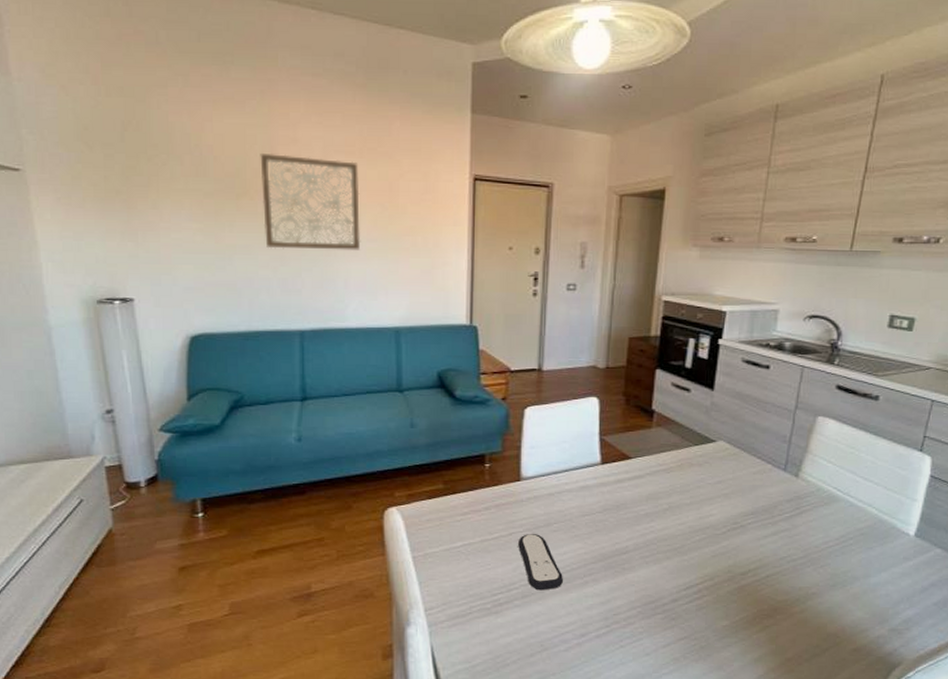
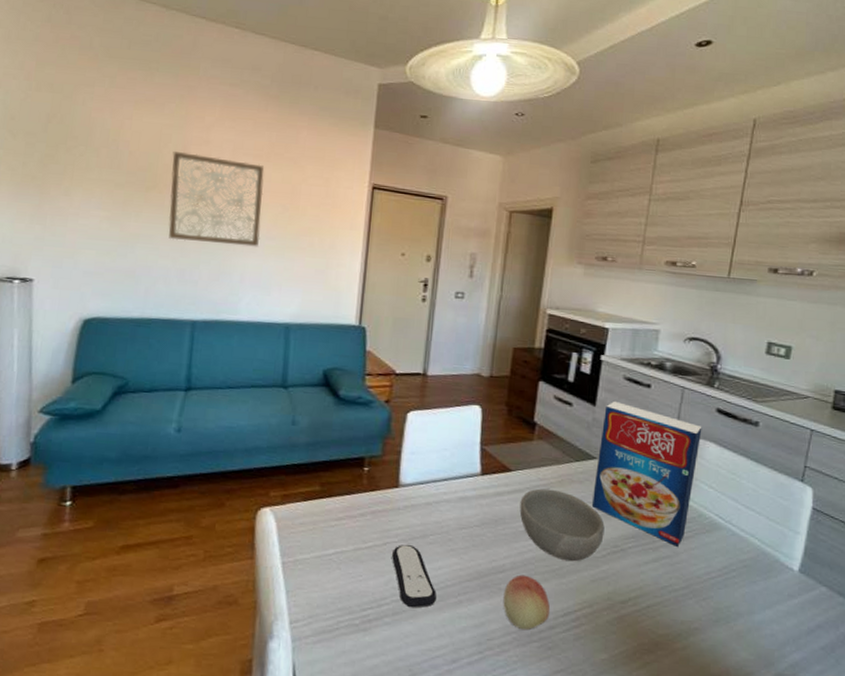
fruit: none [627,554,672,604] -> present [503,574,550,630]
bowl: none [640,473,724,540] -> present [520,488,605,562]
cereal box: none [711,384,822,520] -> present [591,400,702,547]

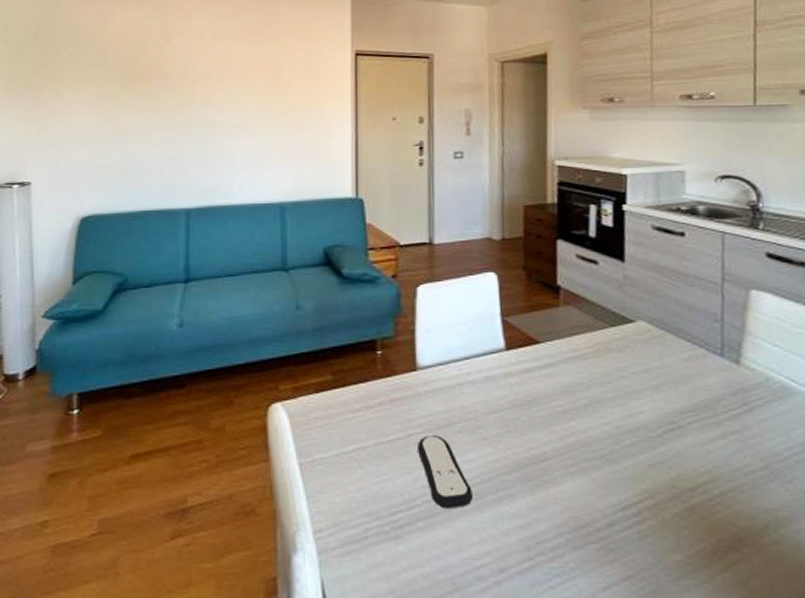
wall art: present [168,152,265,247] -> none [156,42,247,129]
fruit: present [503,574,550,630] -> none [548,463,605,530]
bowl: present [520,488,605,562] -> none [554,361,657,444]
cereal box: present [591,400,702,547] -> none [635,254,753,419]

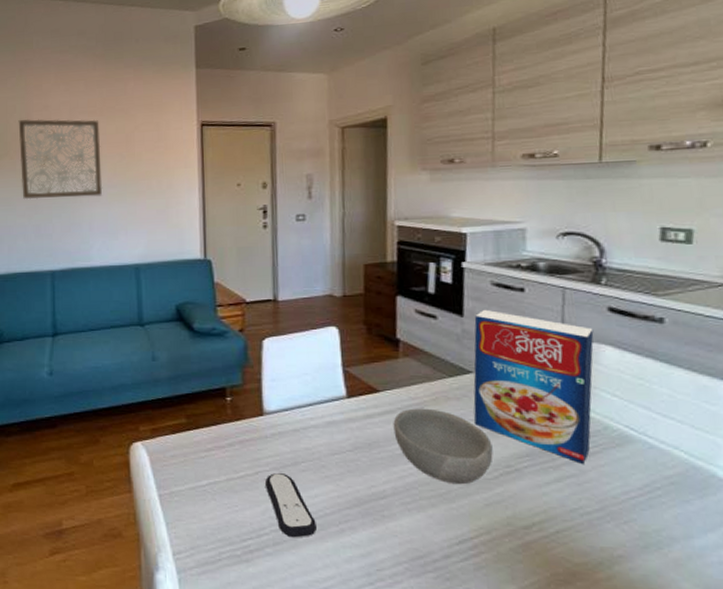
wall art: none [156,42,247,129] -> present [18,118,103,200]
bowl: none [554,361,657,444] -> present [393,408,494,485]
cereal box: none [635,254,753,419] -> present [473,309,594,464]

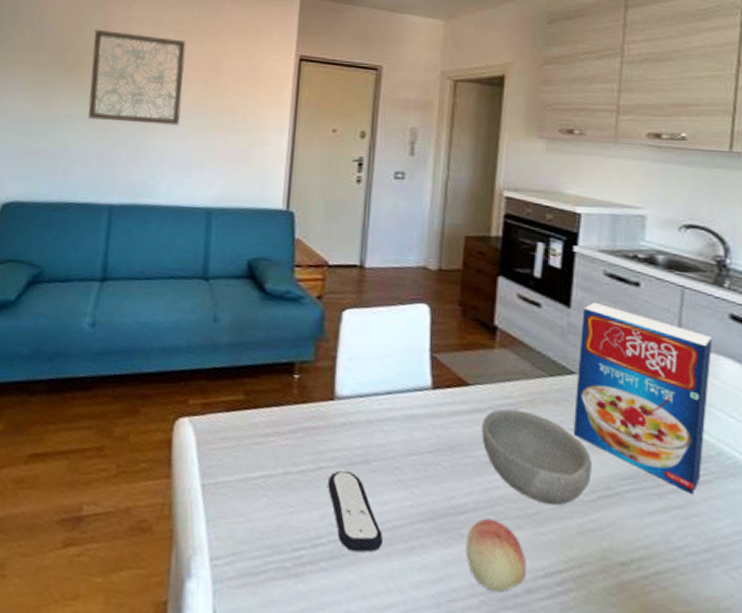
fruit: none [388,500,442,560] -> present [466,518,526,592]

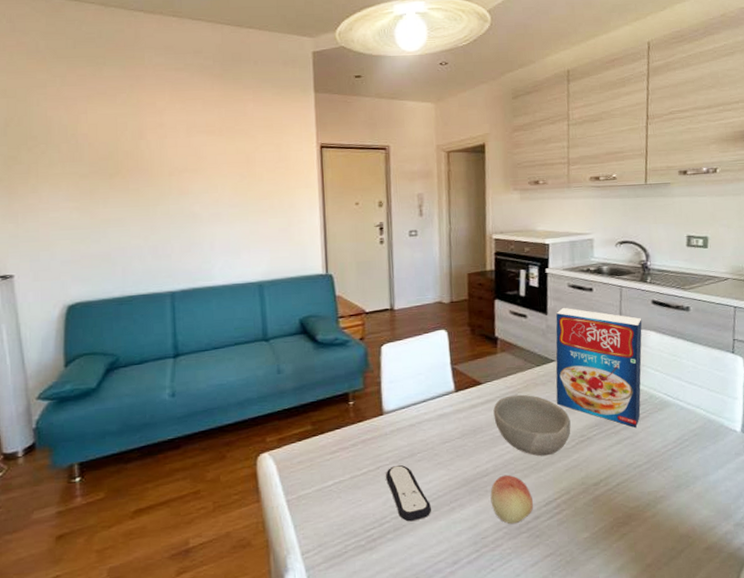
wall art: present [88,30,186,126] -> none [130,137,224,220]

